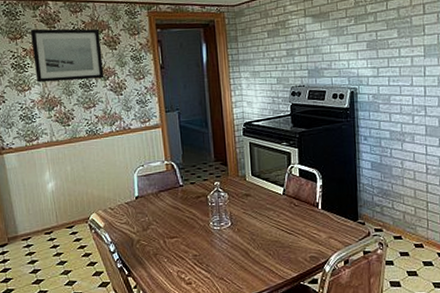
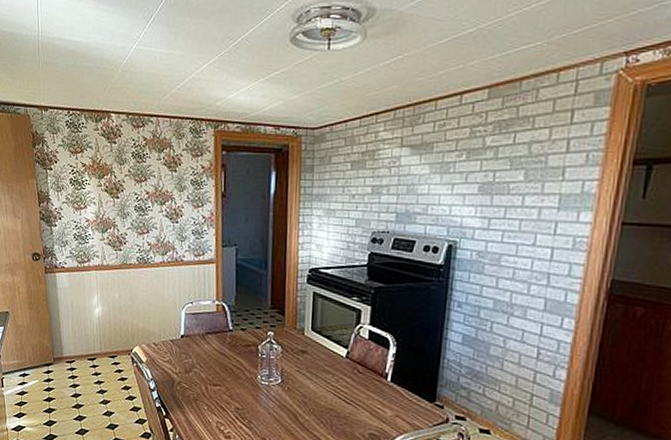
wall art: present [30,28,104,83] -> none [91,143,161,203]

